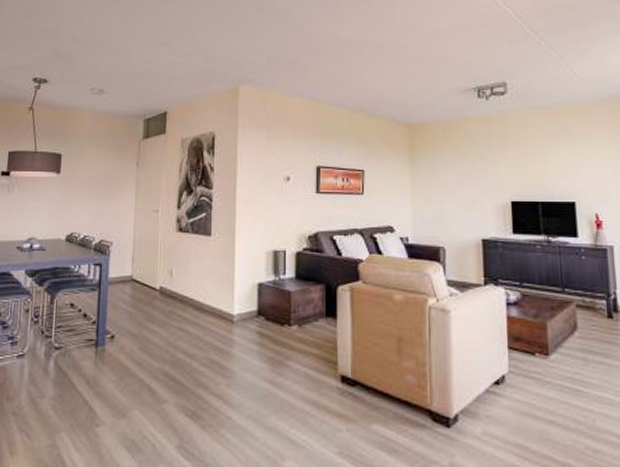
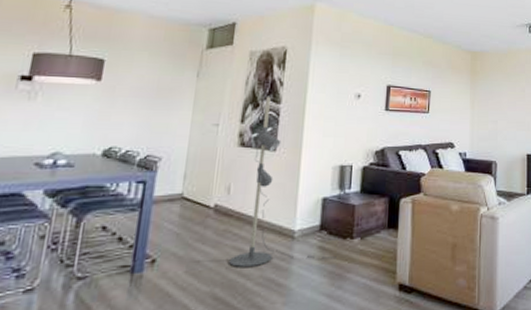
floor lamp: none [176,182,275,347] -> present [229,96,337,267]

